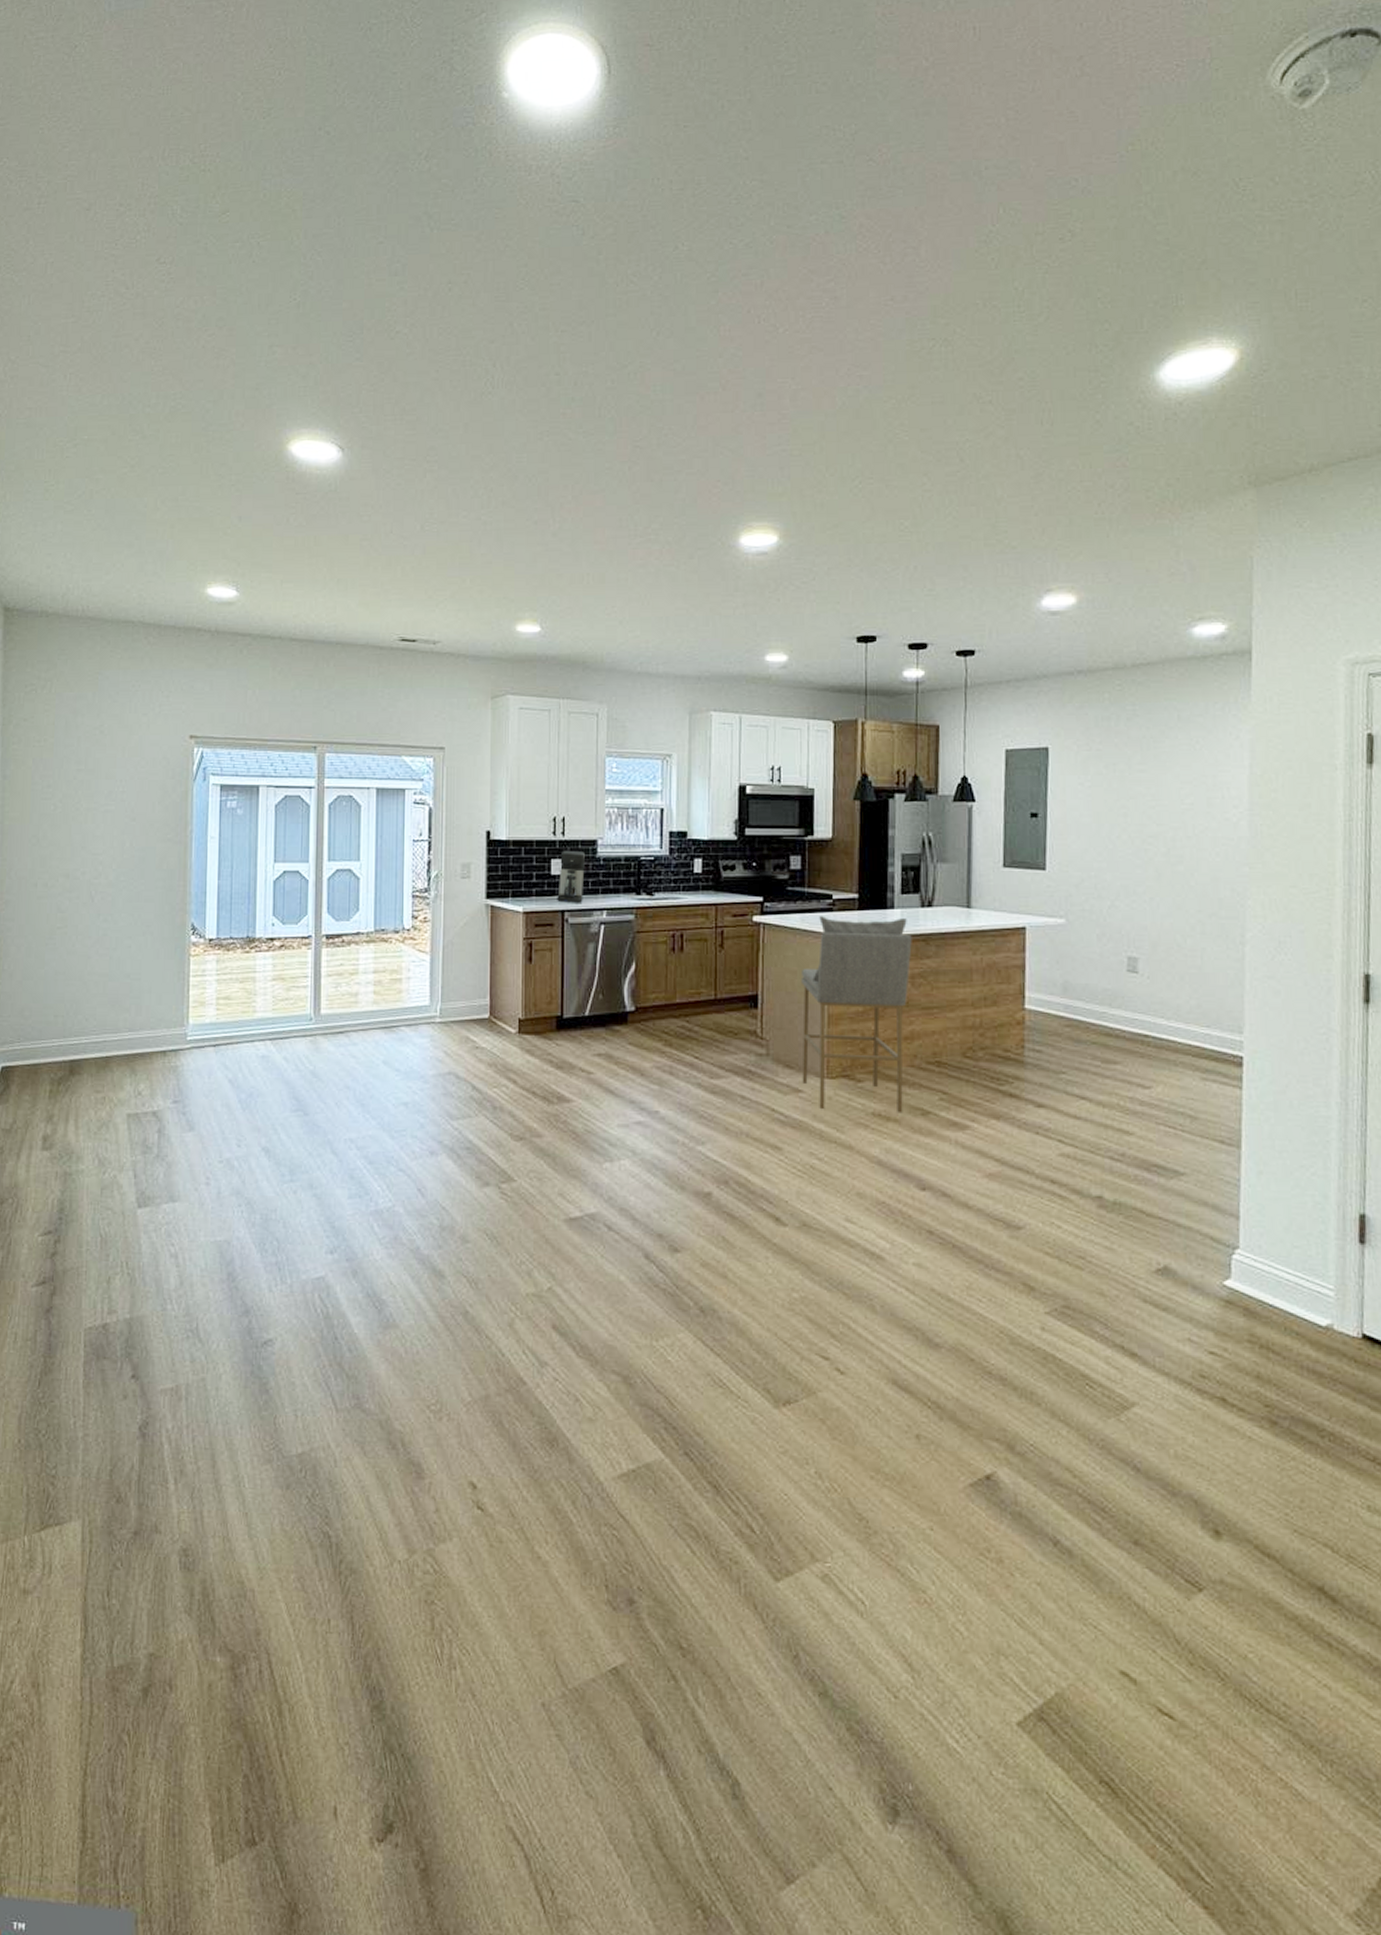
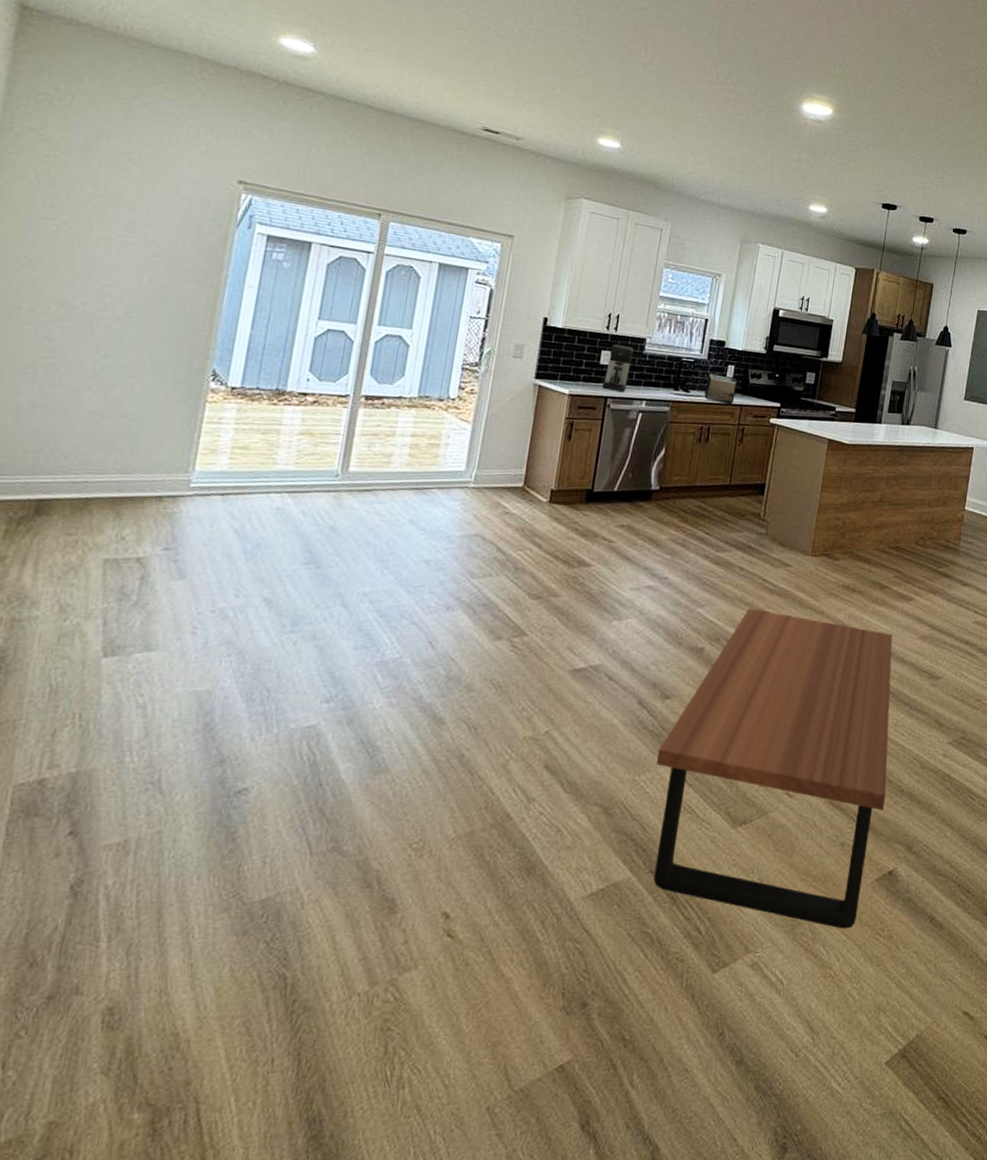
toaster: none [672,871,709,904] -> present [704,373,738,404]
coffee table: none [675,1144,967,1545] -> present [653,608,893,929]
bar stool: present [800,915,912,1114] -> none [791,423,891,587]

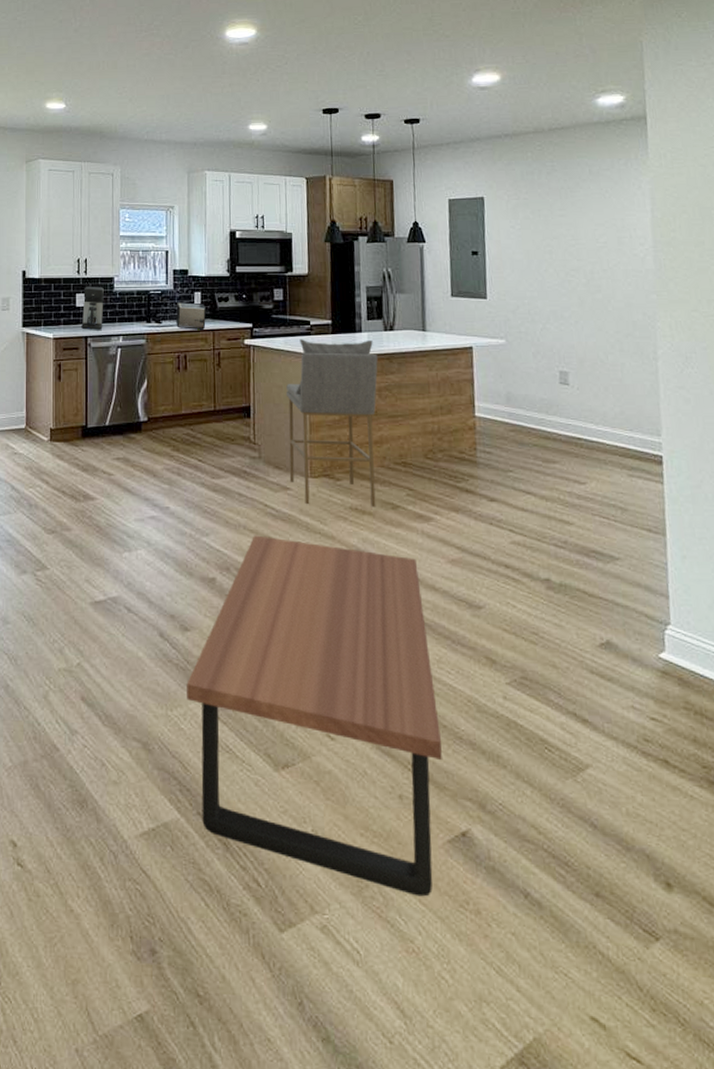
bar stool: none [791,423,891,587] -> present [285,338,378,508]

